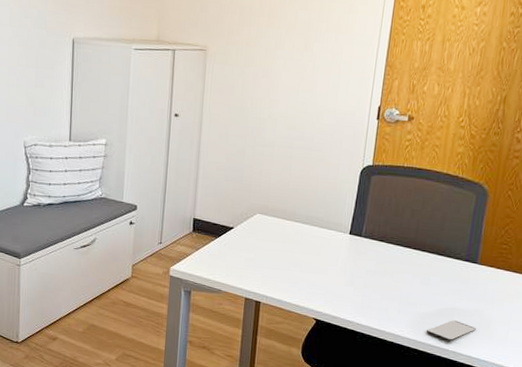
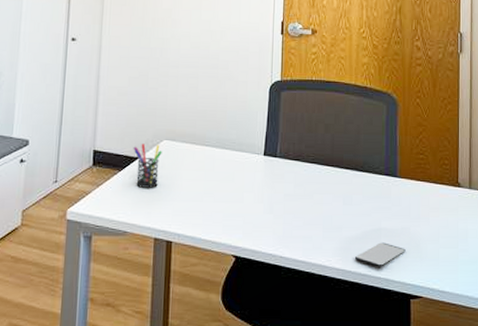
pen holder: none [229,215,255,255] -> present [133,143,162,188]

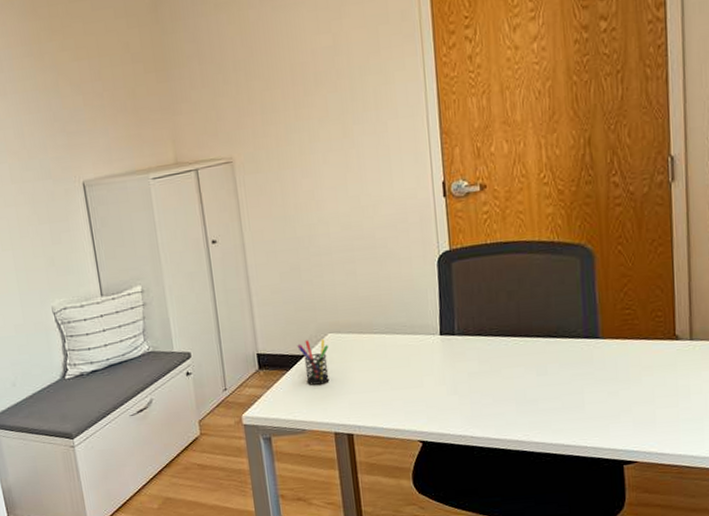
smartphone: present [354,242,406,267] -> none [555,410,615,437]

